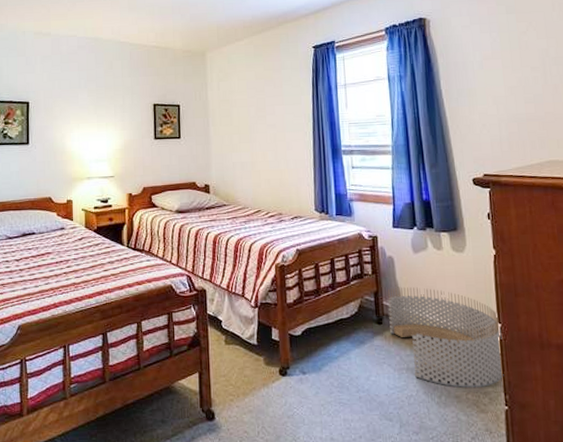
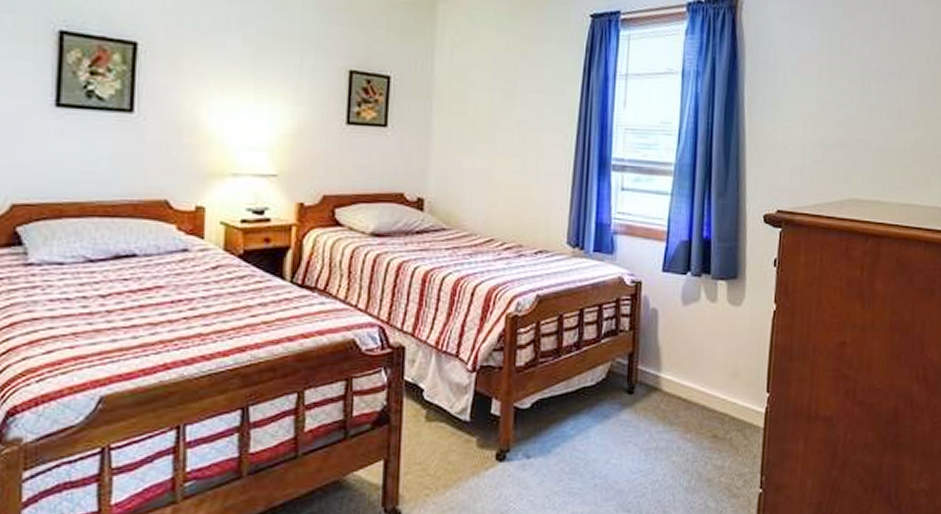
laundry basket: present [388,287,504,388] -> none [642,348,769,469]

